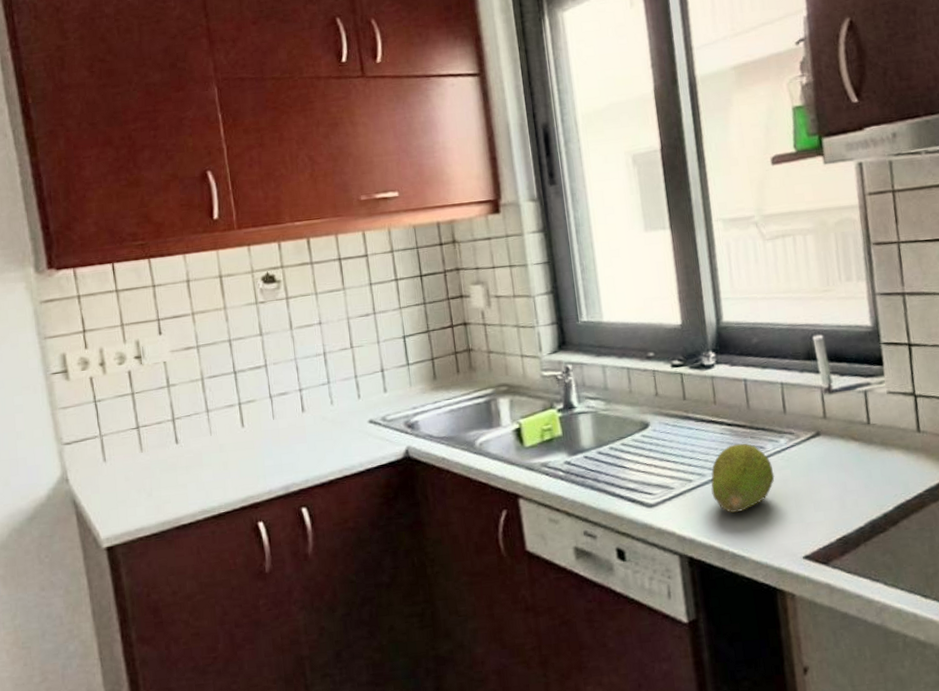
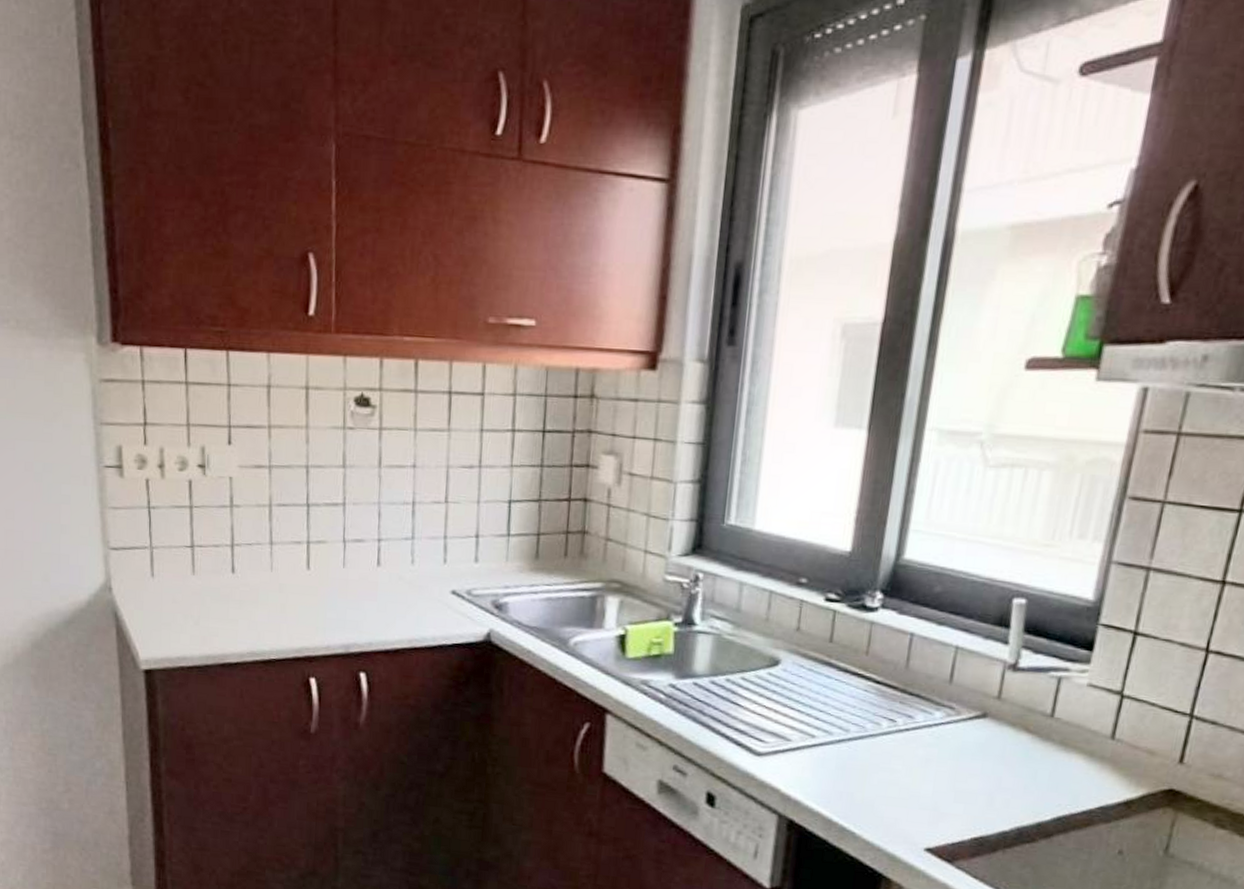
fruit: present [711,443,775,513] -> none [835,705,917,784]

